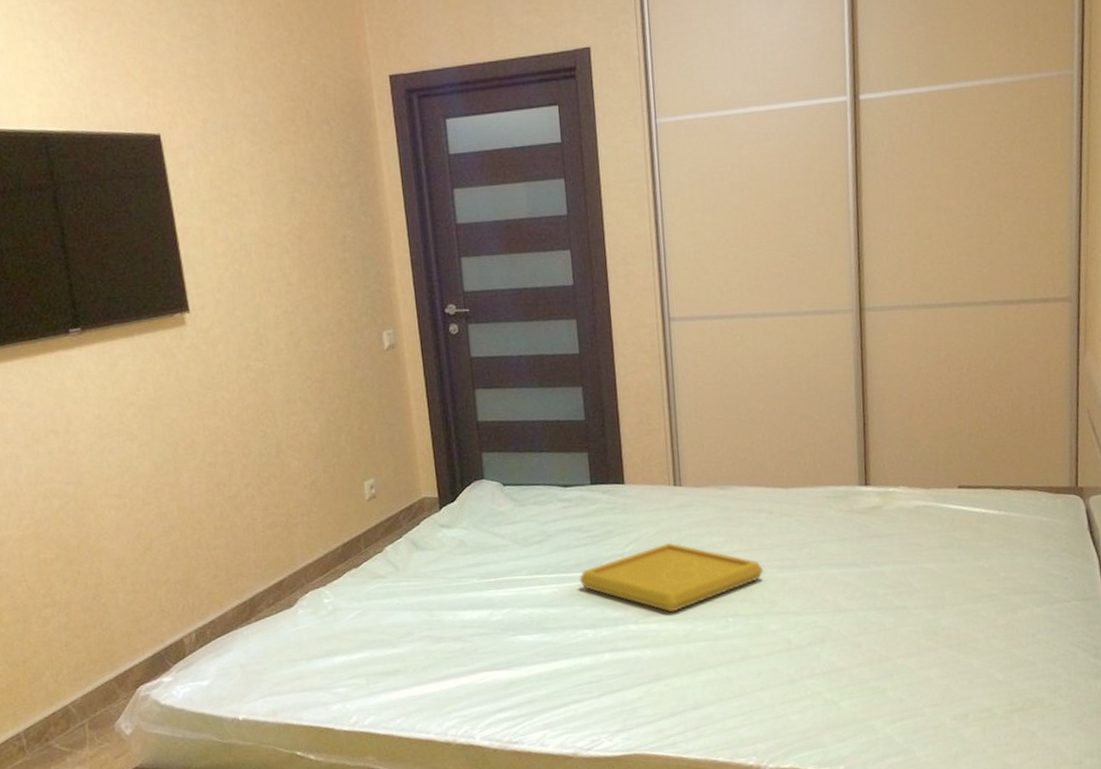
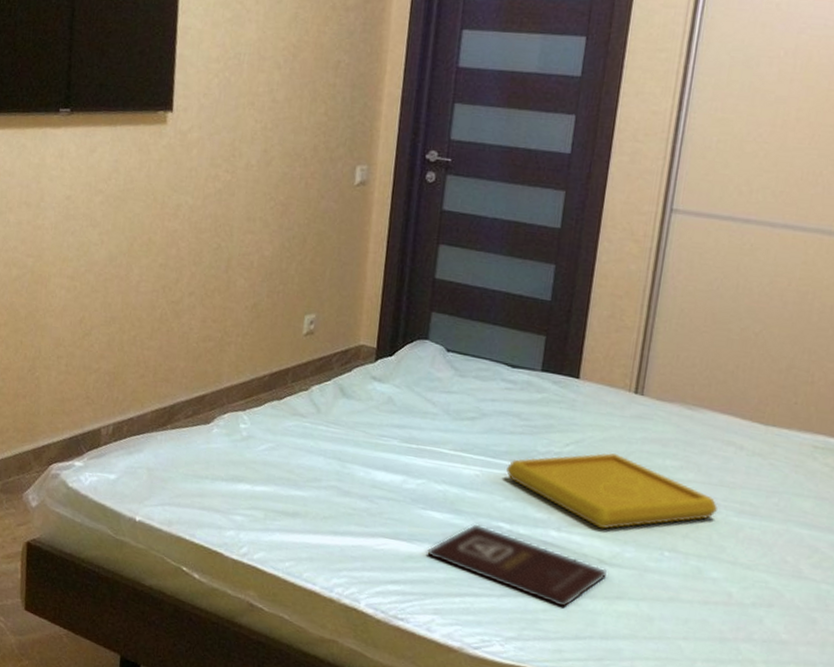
book: none [526,636,686,692] -> present [427,524,607,609]

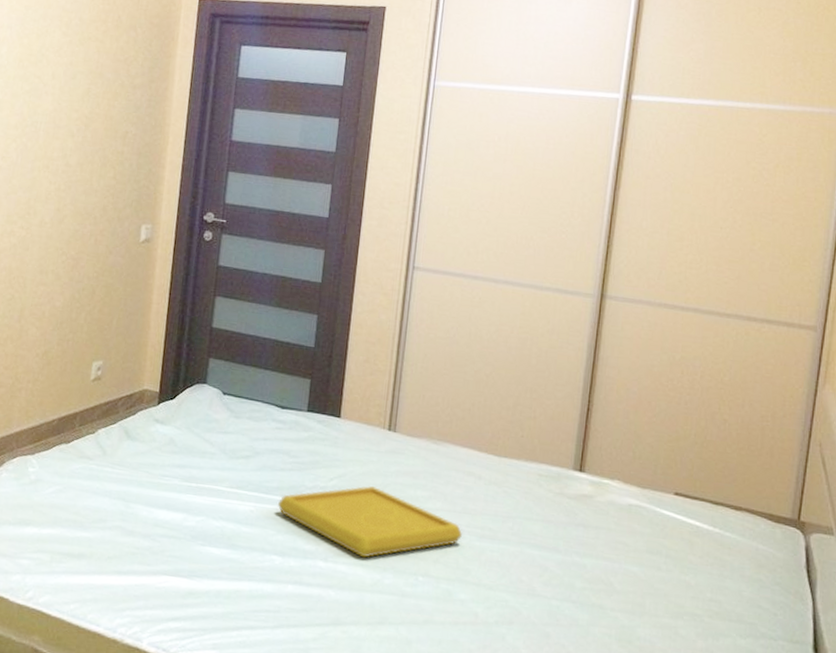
book: present [427,524,607,609] -> none [206,558,370,637]

